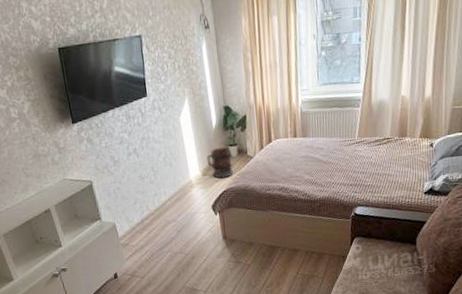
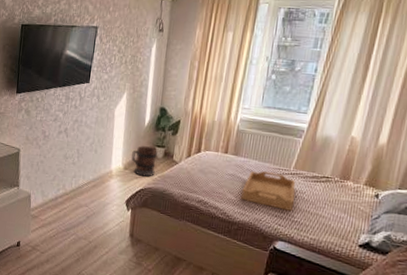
serving tray: none [317,145,364,178] -> present [241,171,296,211]

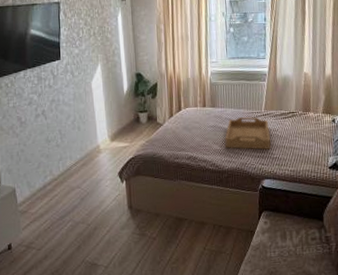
wooden barrel: present [131,146,157,177] -> none [116,113,142,145]

